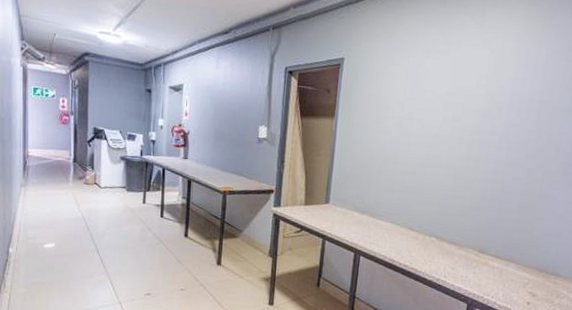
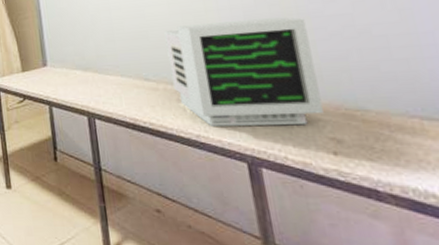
computer monitor: none [430,188,543,281] -> present [164,17,324,126]

